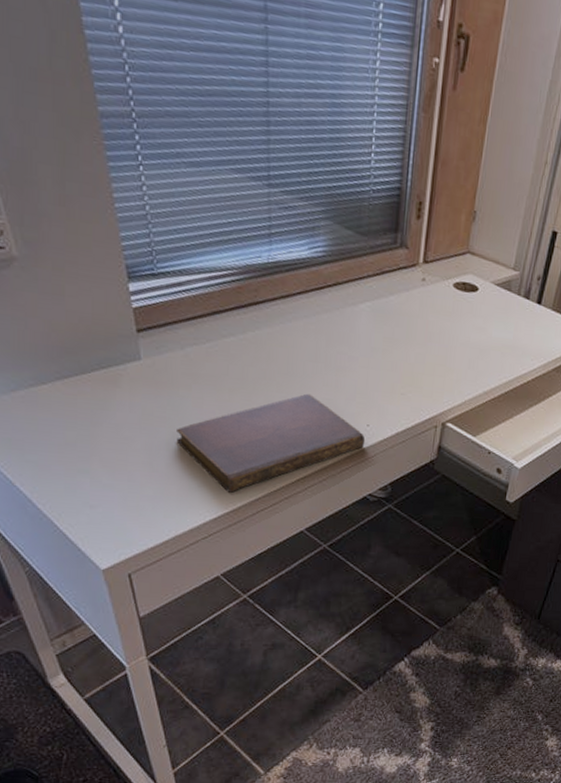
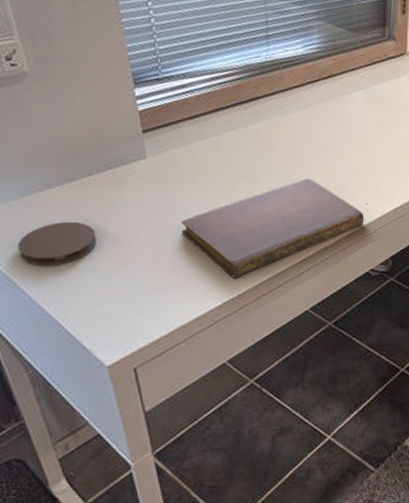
coaster: none [11,420,92,466] -> present [18,221,98,267]

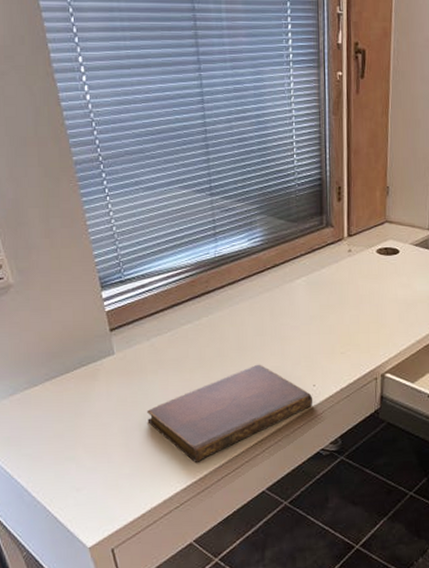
coaster: present [18,221,98,267] -> none [10,415,76,458]

